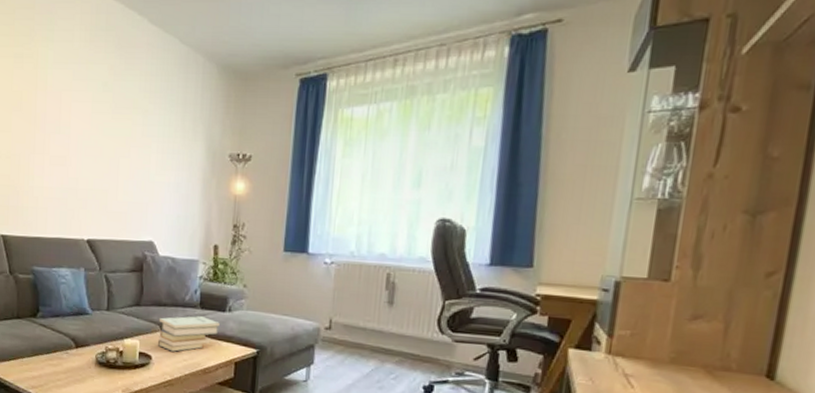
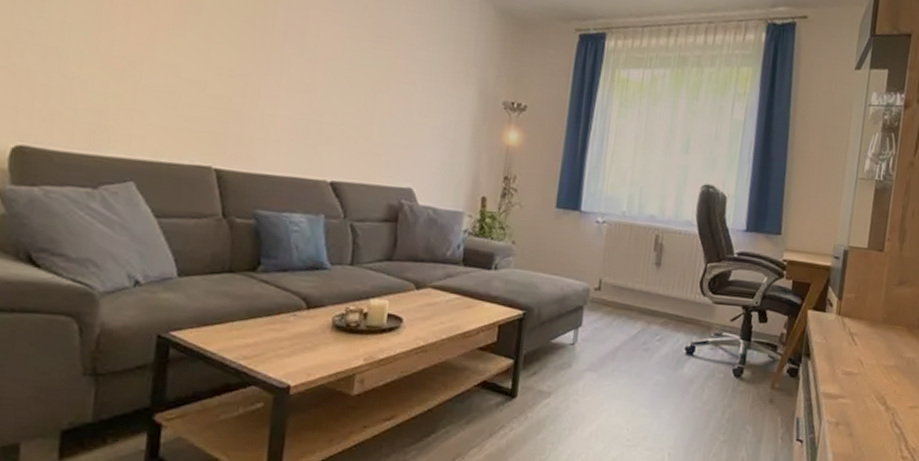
books: present [157,316,220,353] -> none [410,273,484,315]

